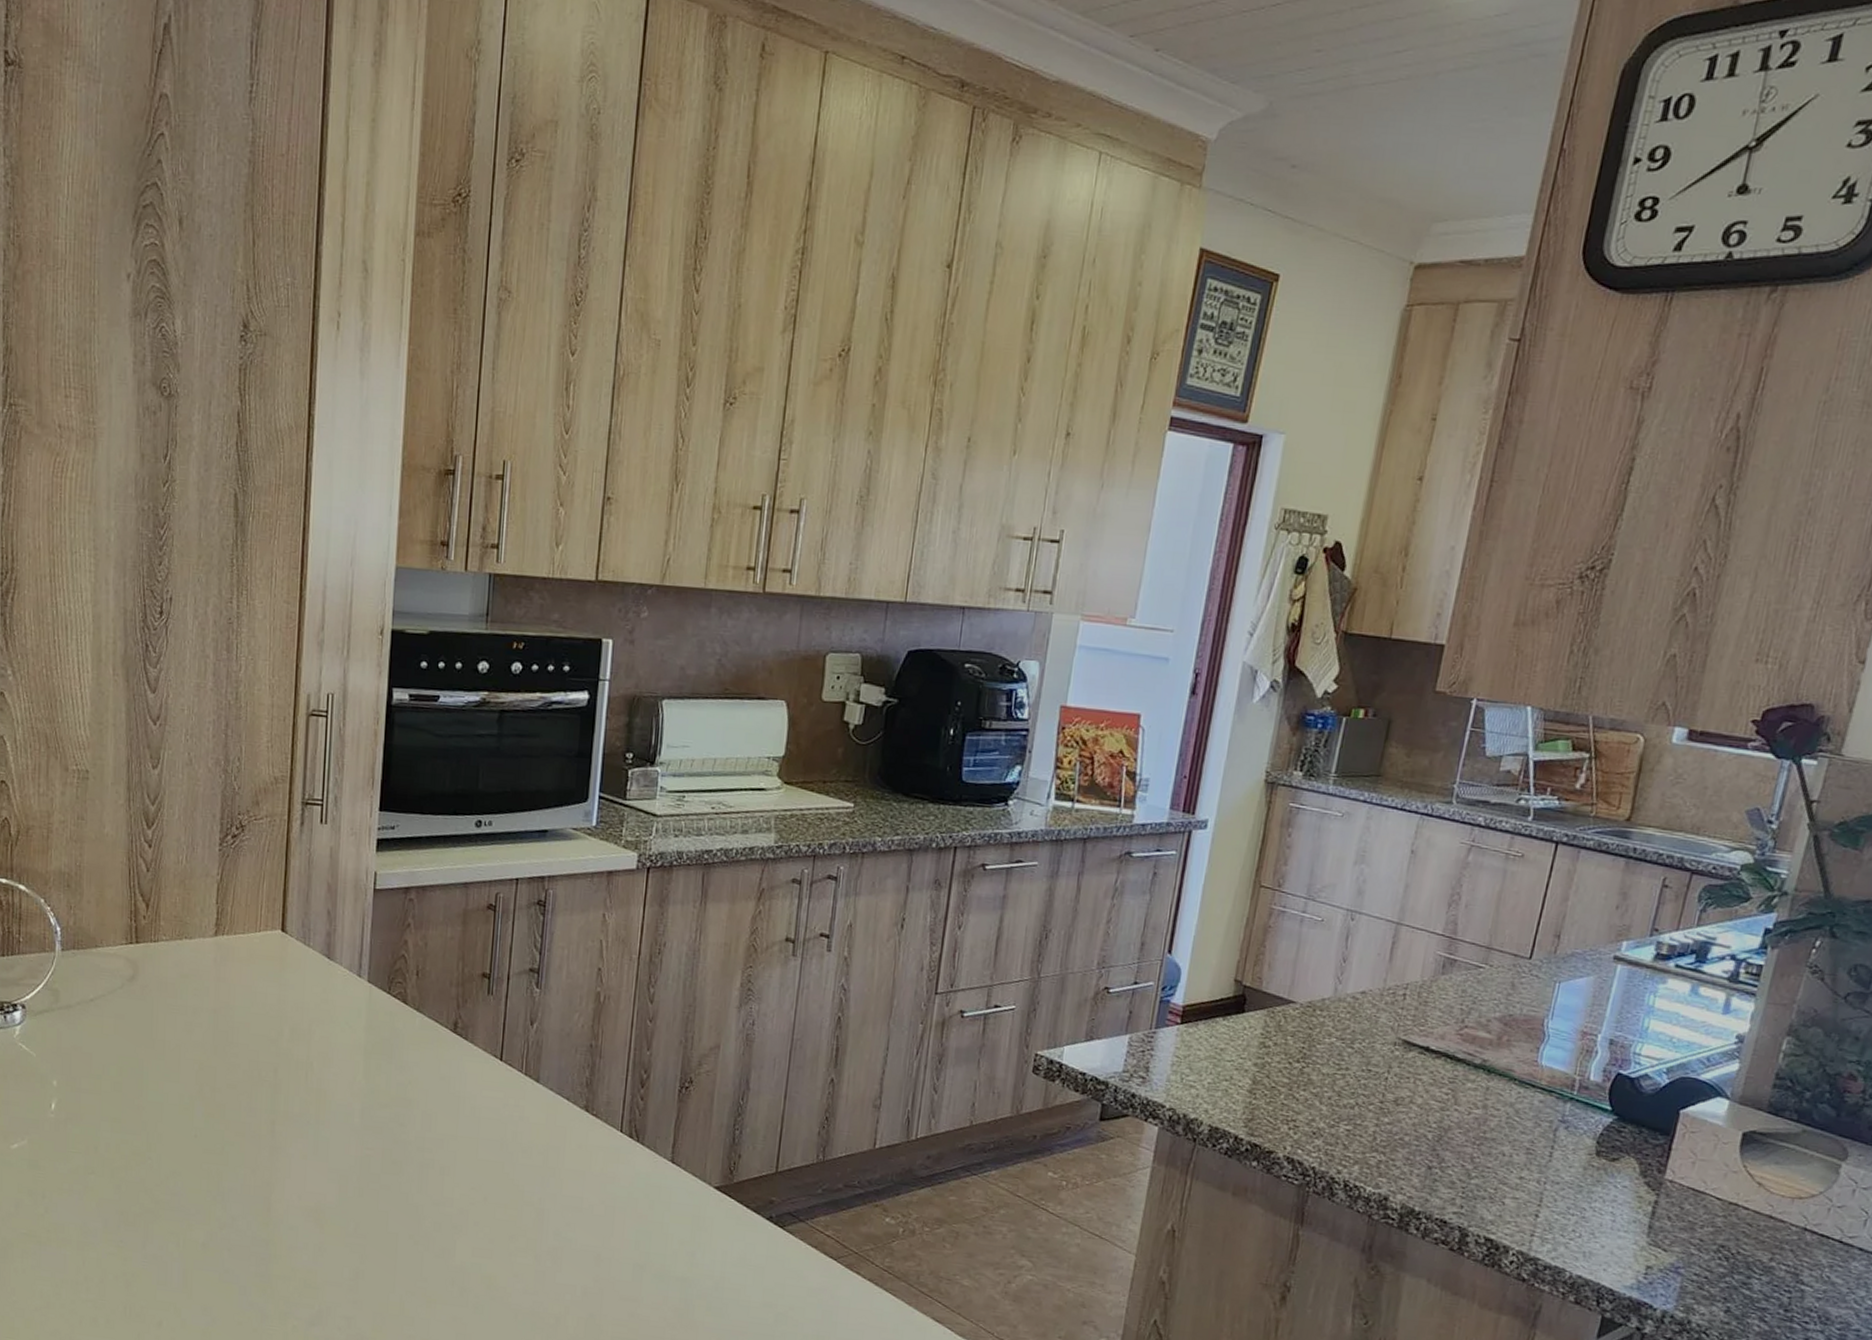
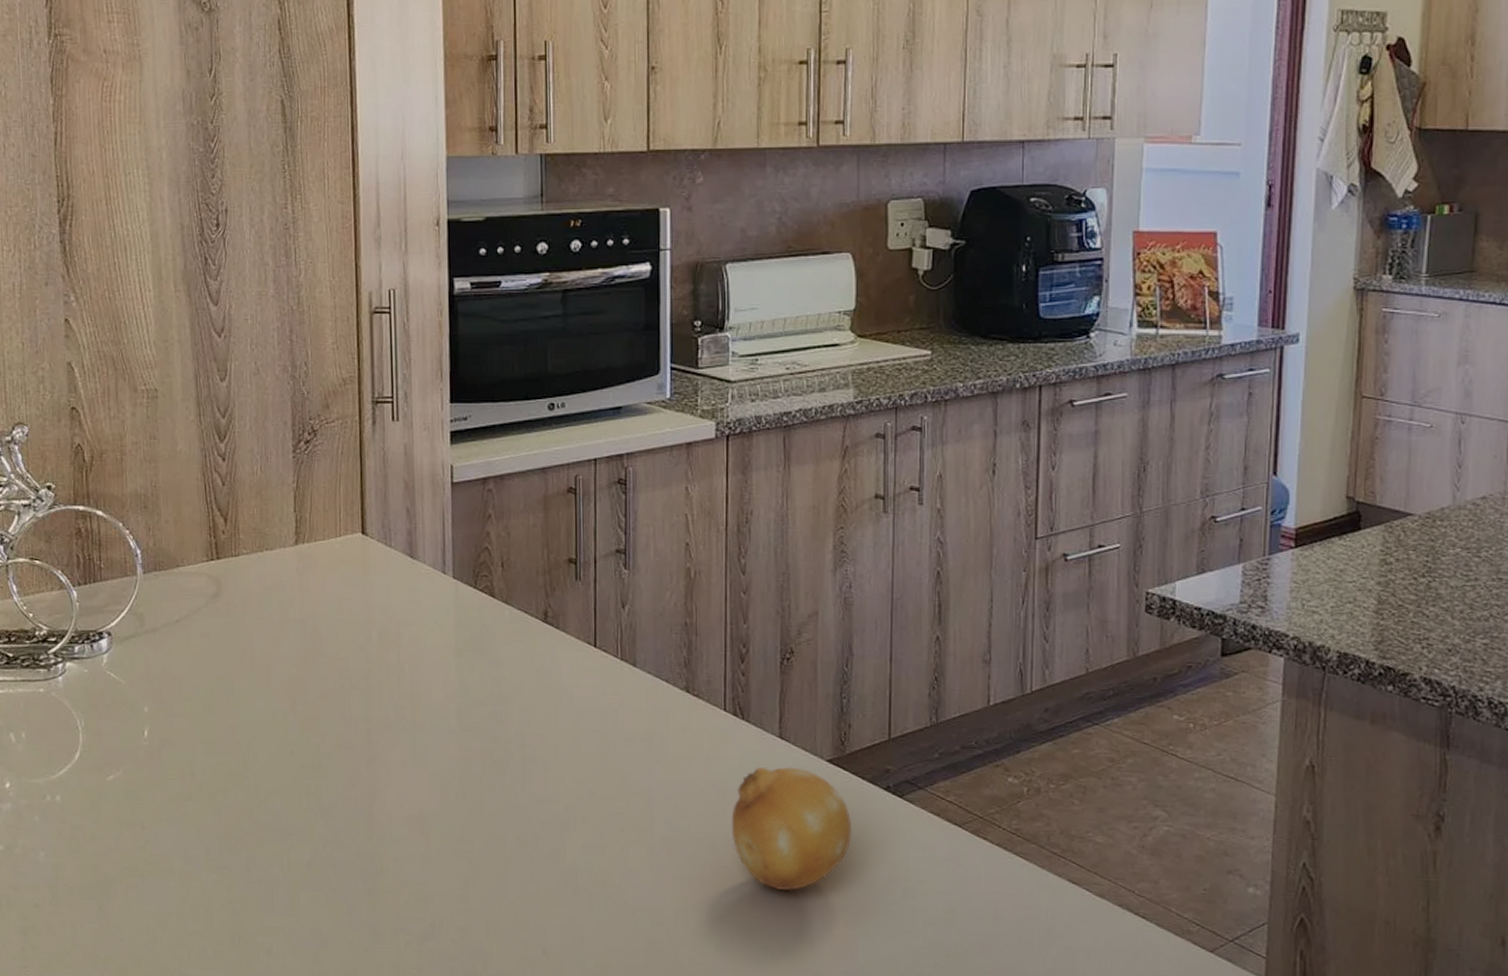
fruit: none [616,1188,732,1307] -> present [731,767,851,890]

